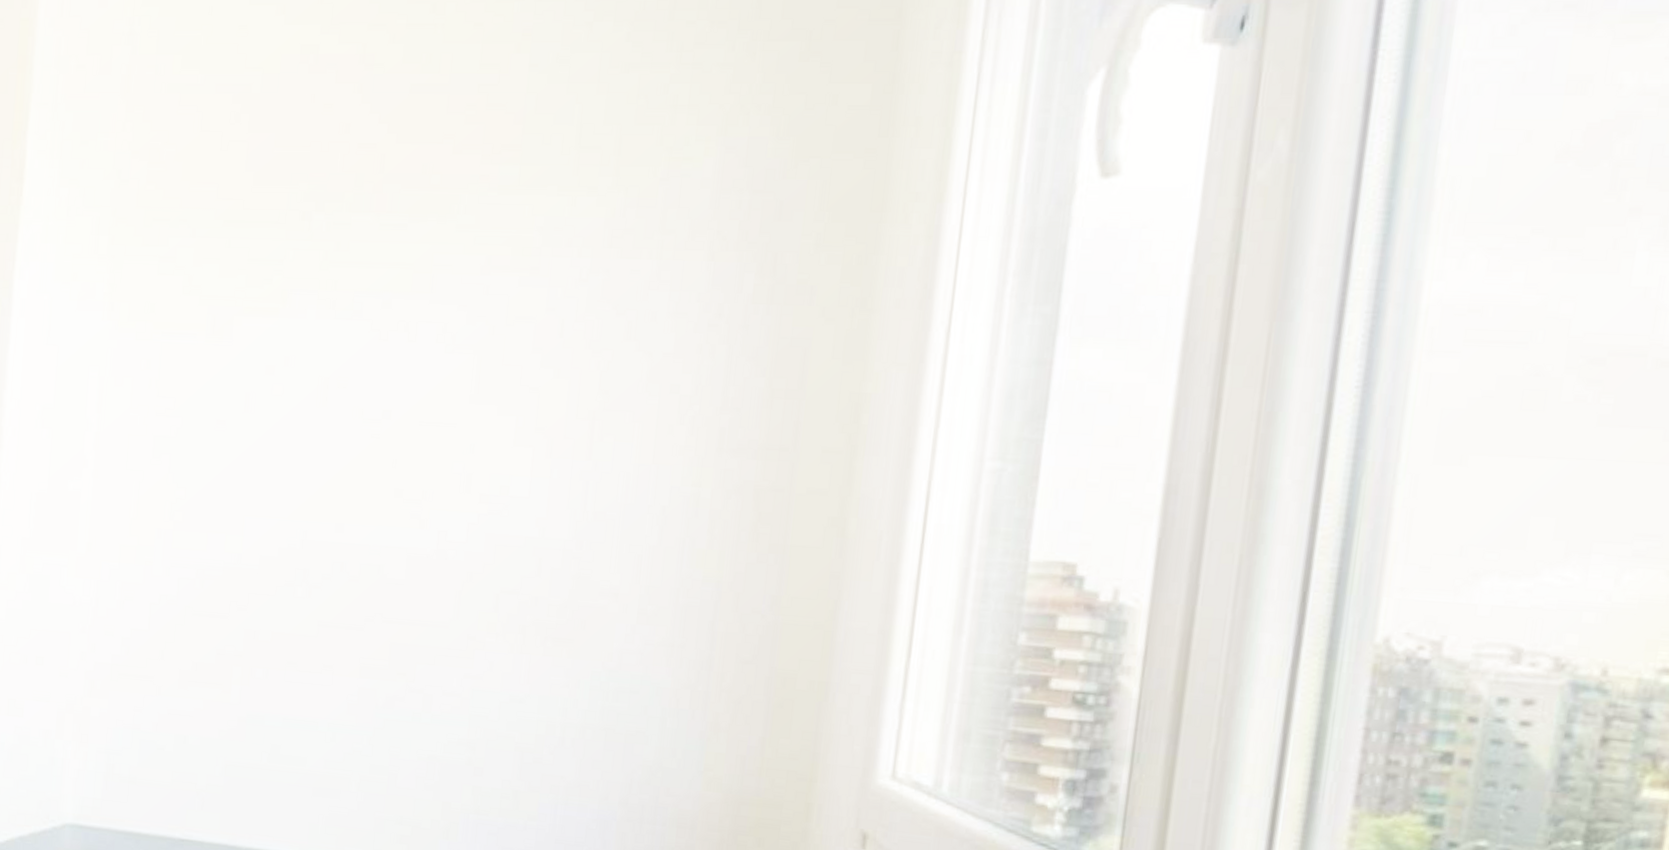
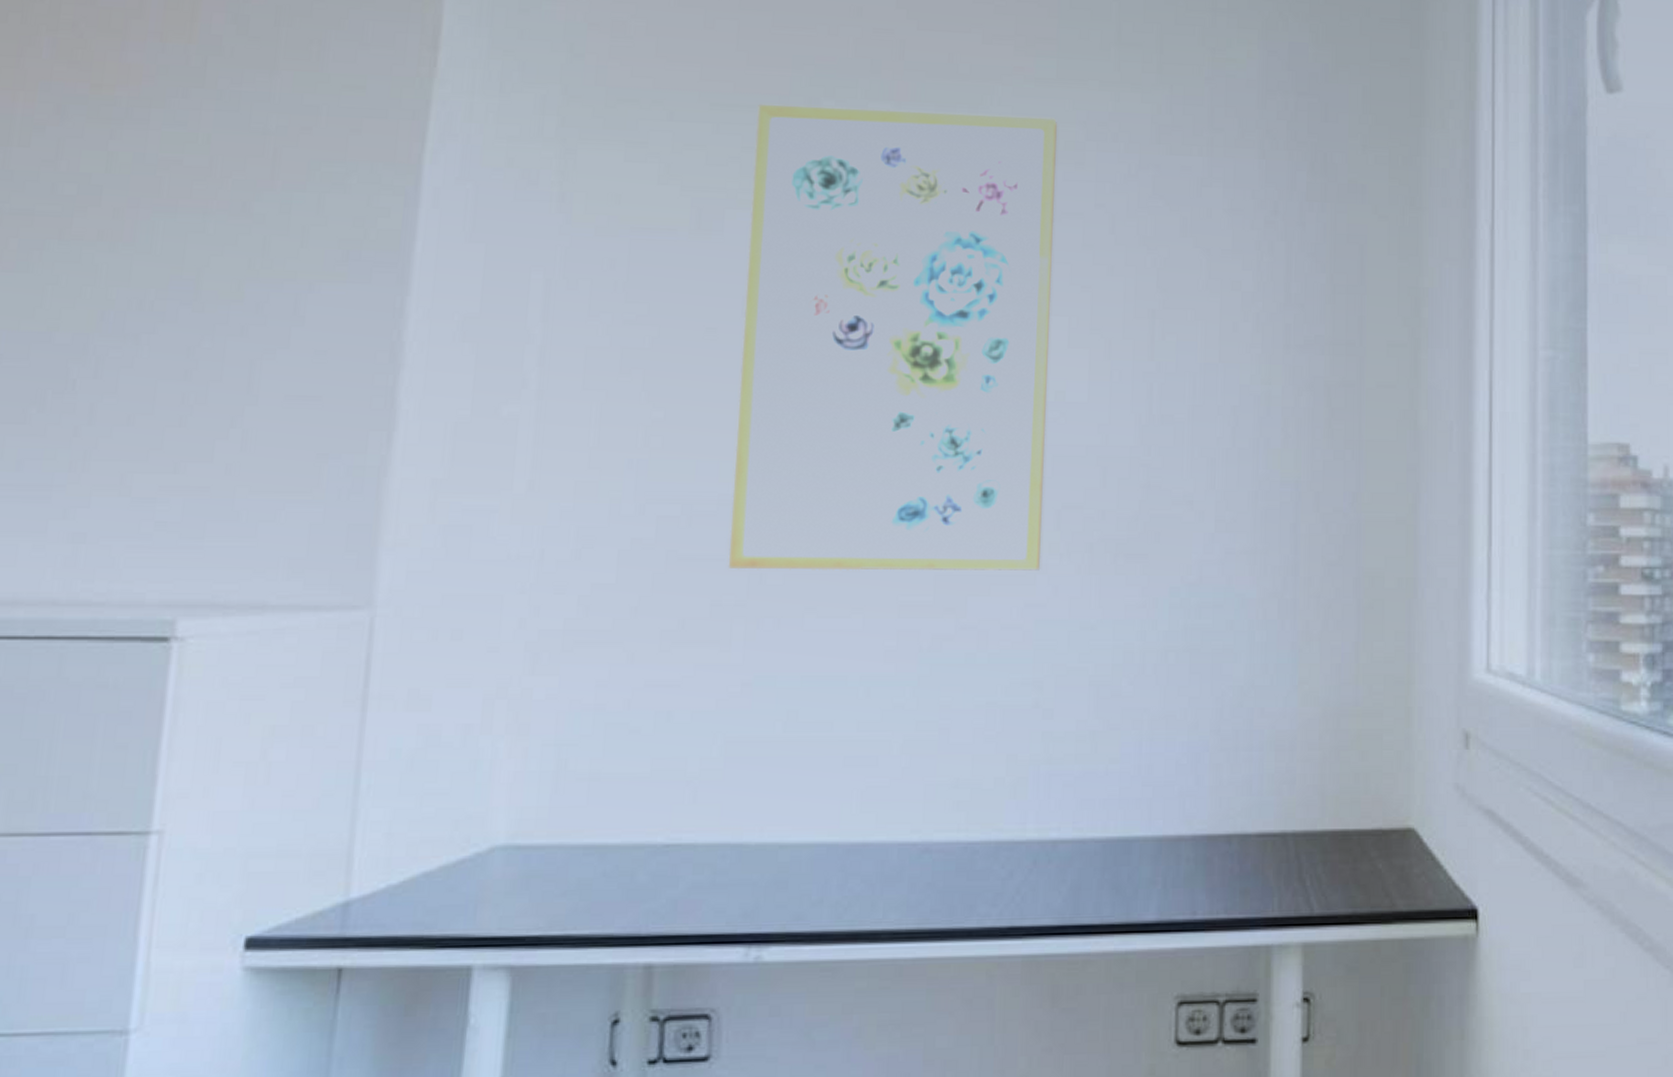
wall art: none [230,219,517,647] -> present [728,104,1058,571]

